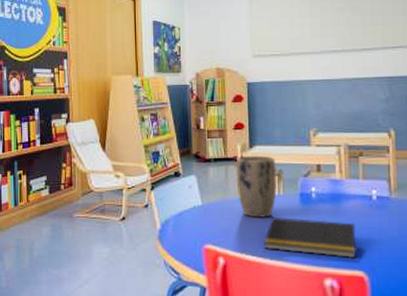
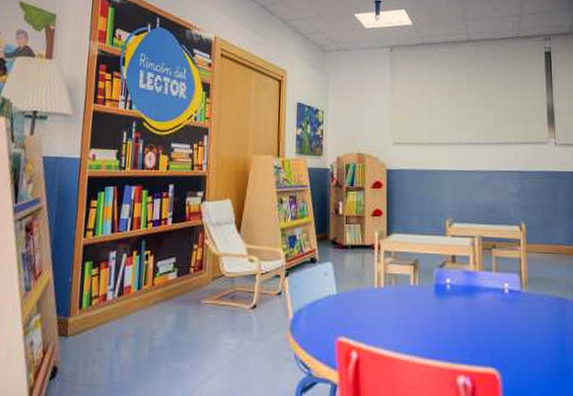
plant pot: present [237,155,278,218] -> none [373,243,413,309]
notepad: present [264,216,356,259] -> none [398,308,489,355]

